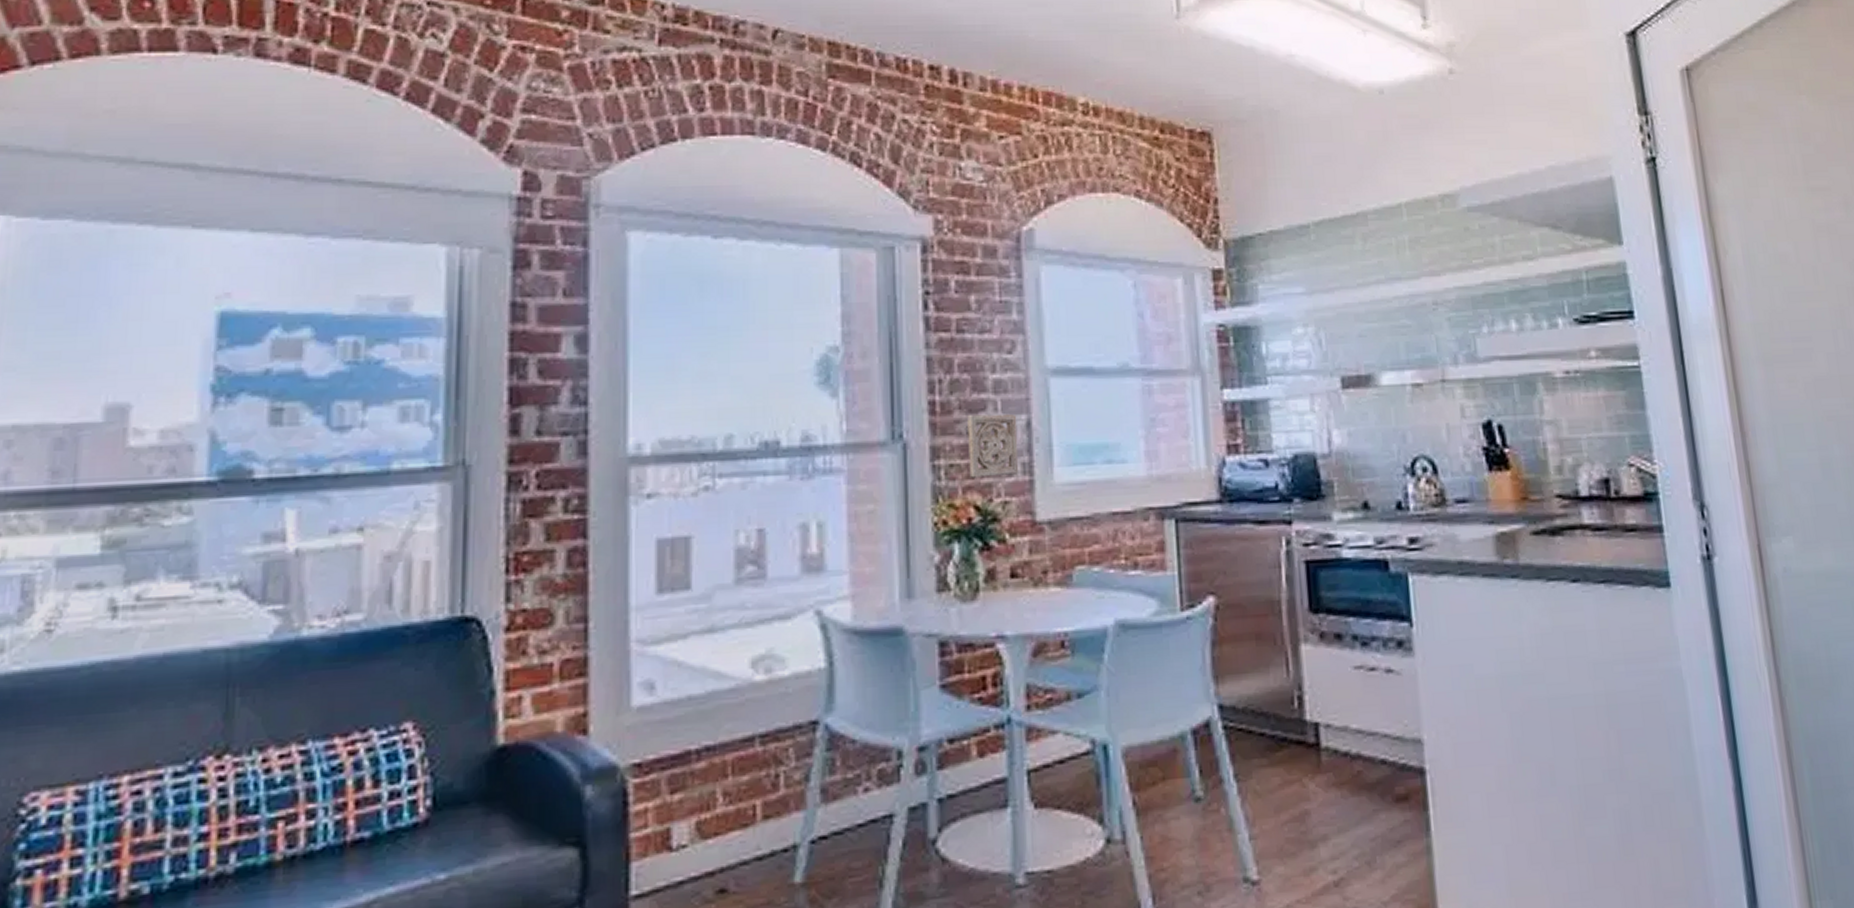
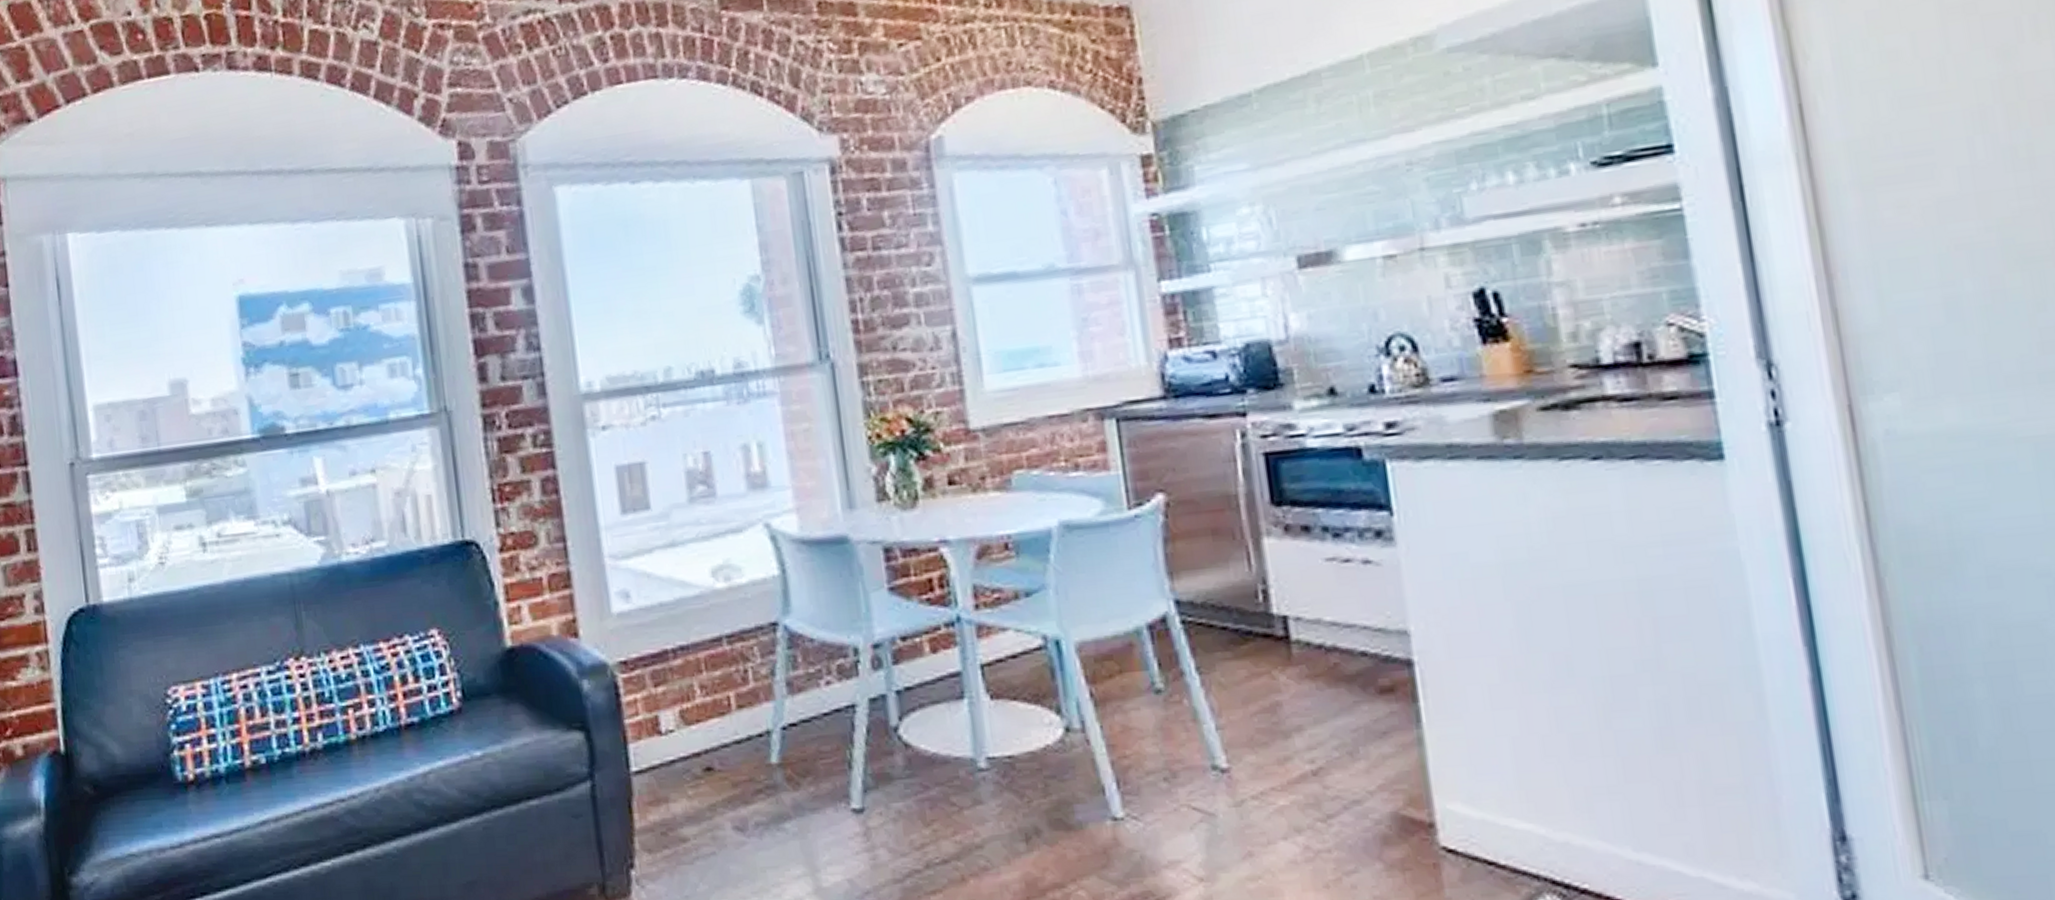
wall ornament: present [967,414,1019,478] -> none [891,326,948,392]

